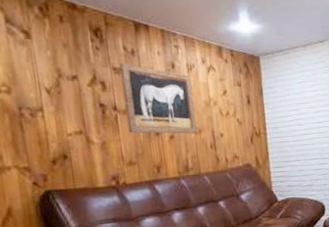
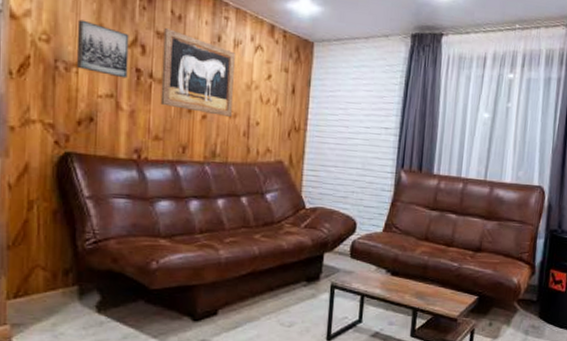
wall art: none [34,67,93,115] -> present [77,19,129,79]

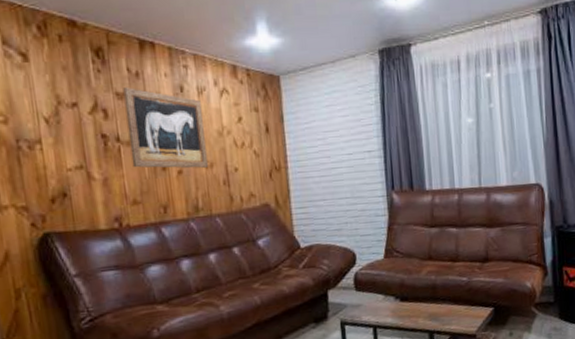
wall art: present [77,19,129,79] -> none [32,94,94,147]

